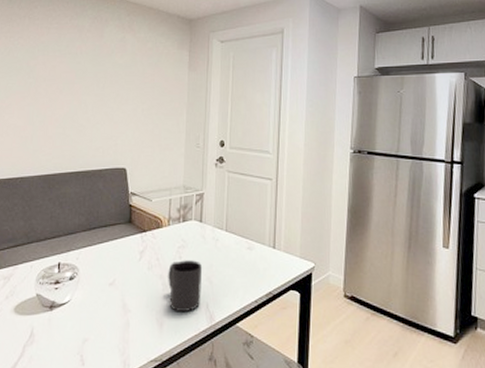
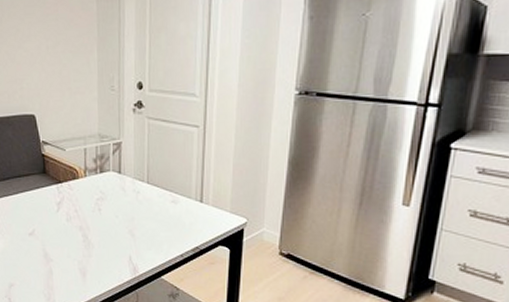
mug: present [168,260,203,313] -> none [88,212,124,264]

